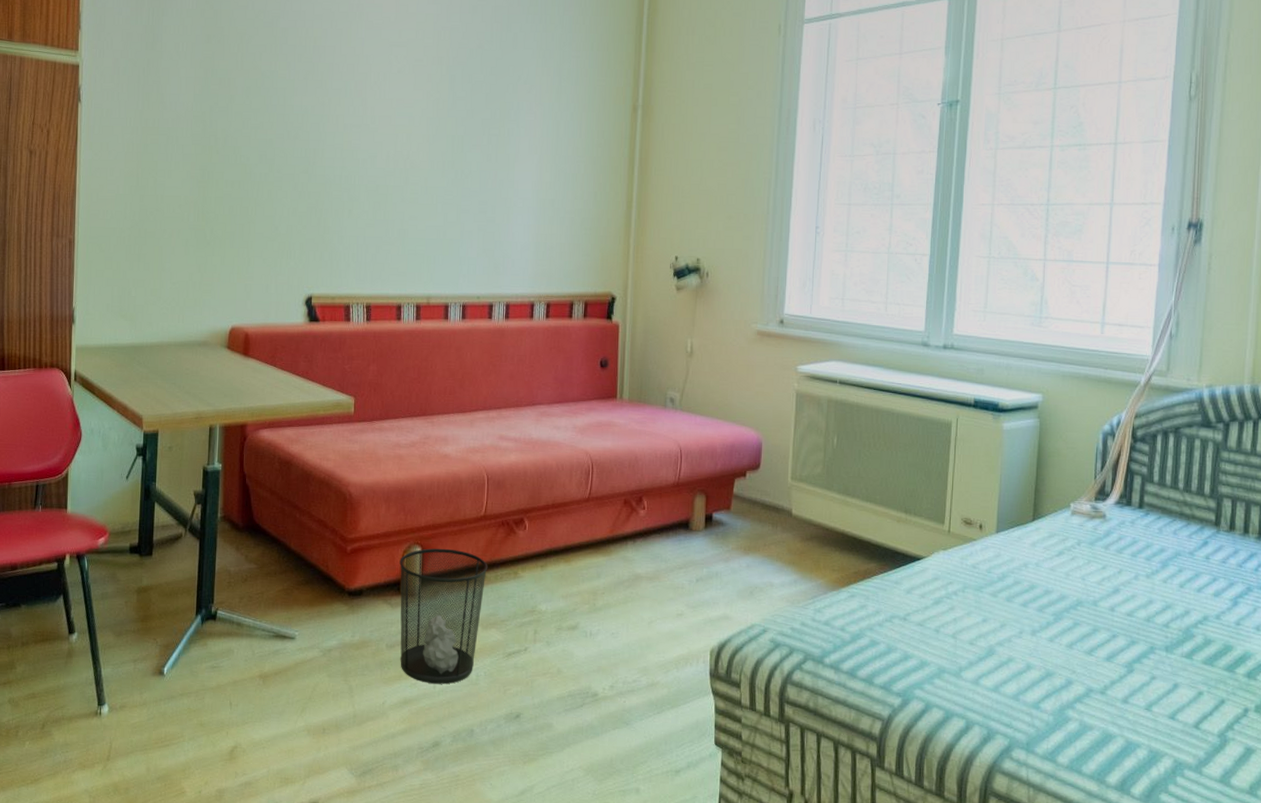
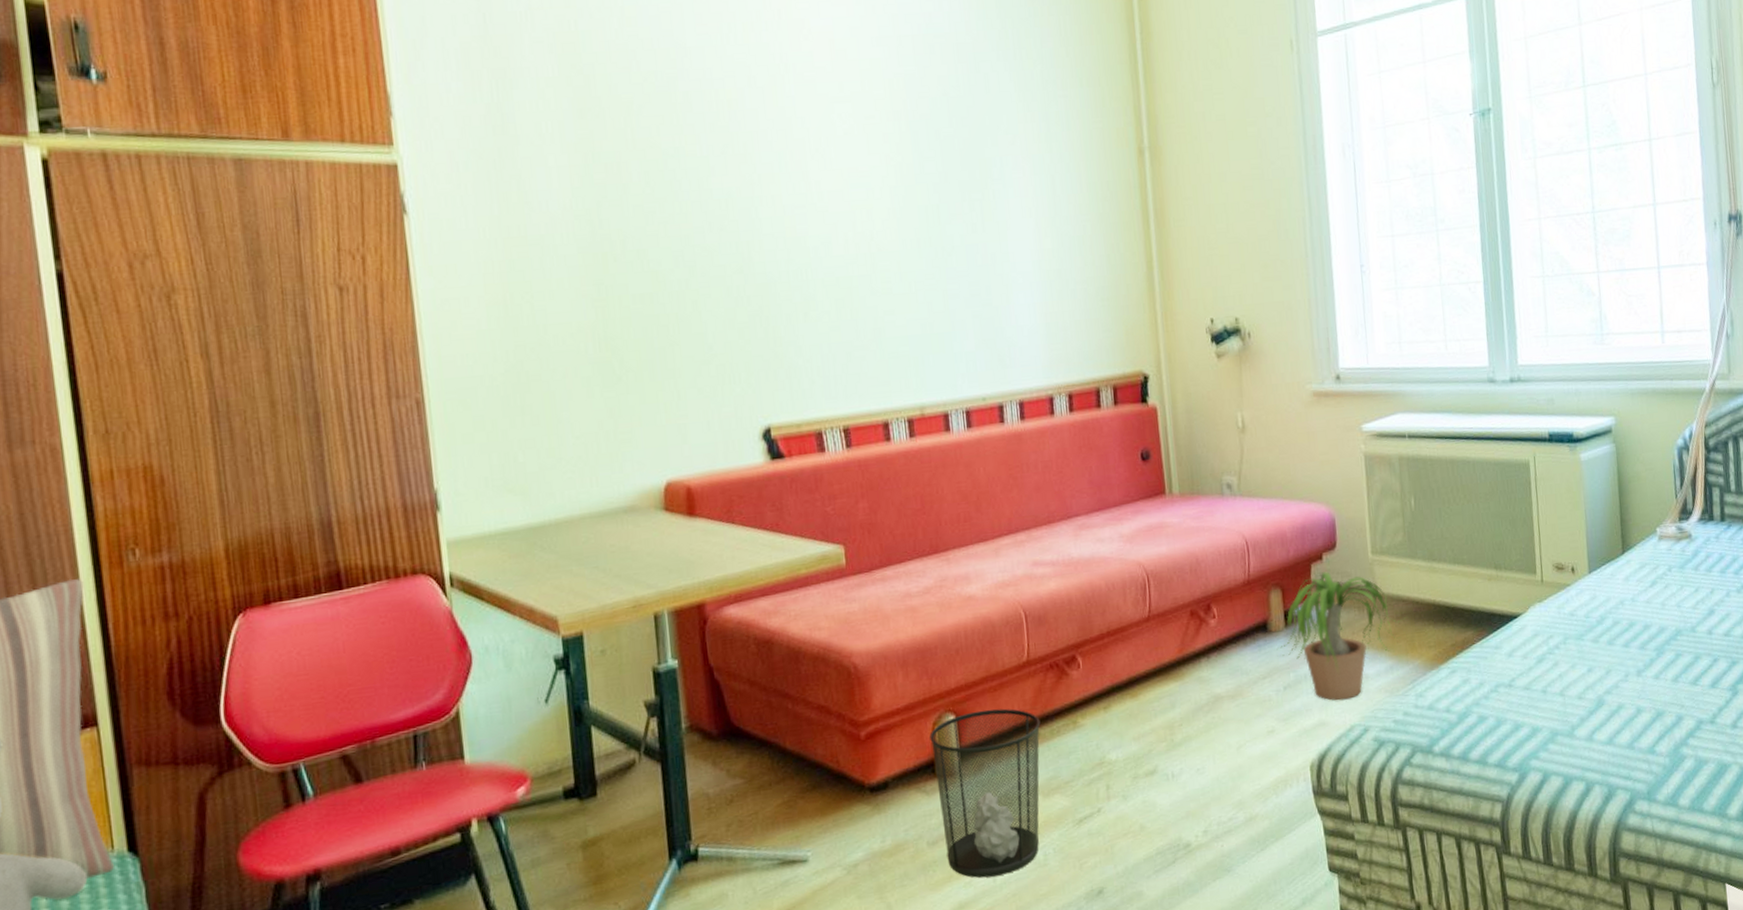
potted plant: none [695,487,813,601] -> present [1278,571,1404,701]

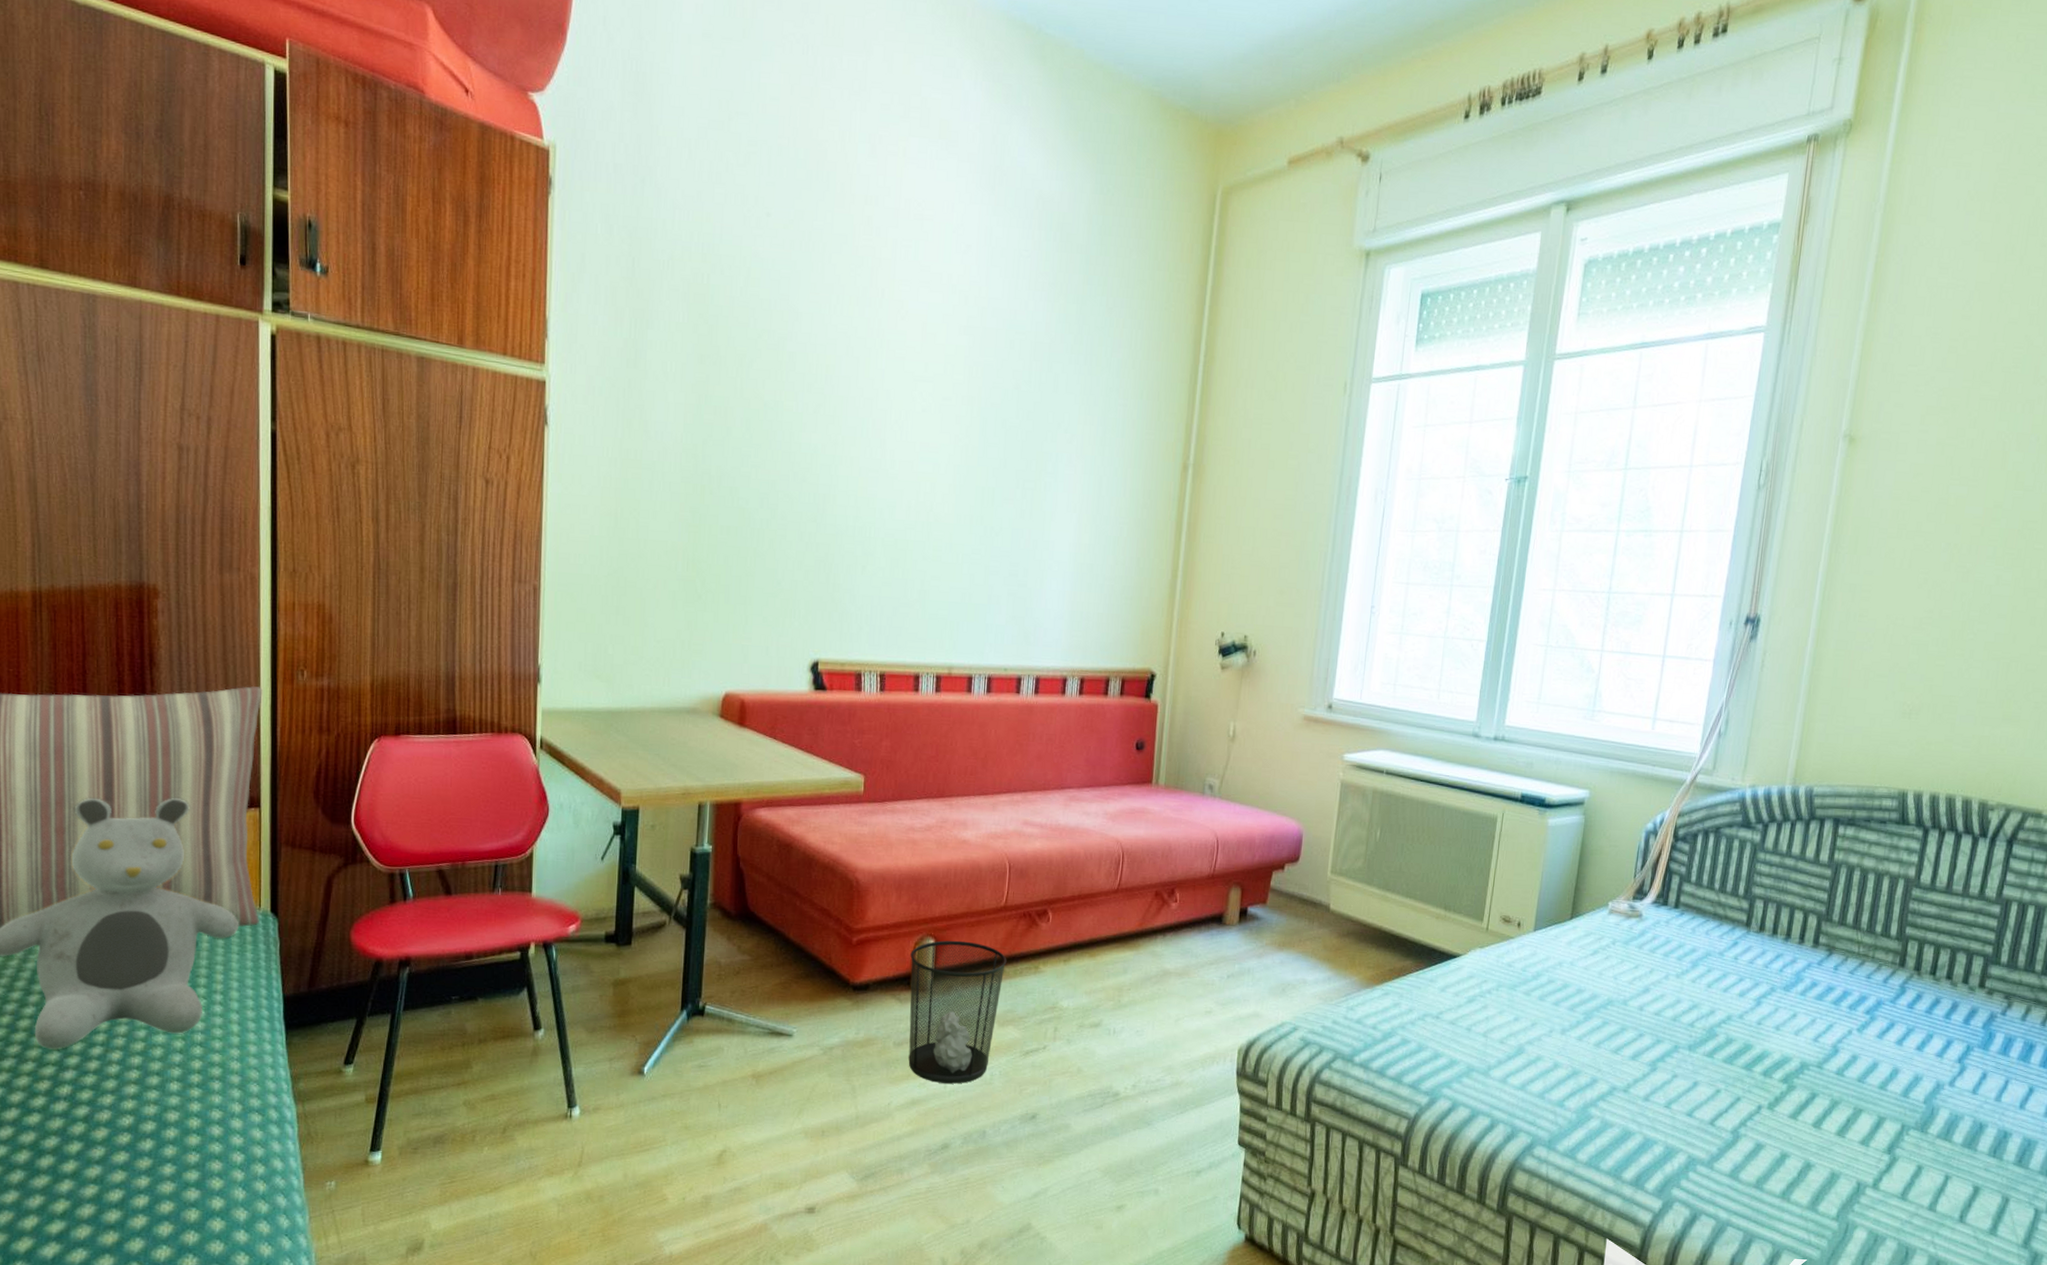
potted plant: present [1278,571,1404,701] -> none [1228,881,1350,998]

